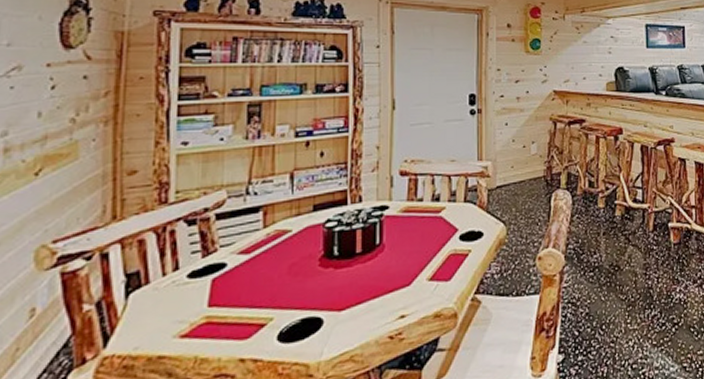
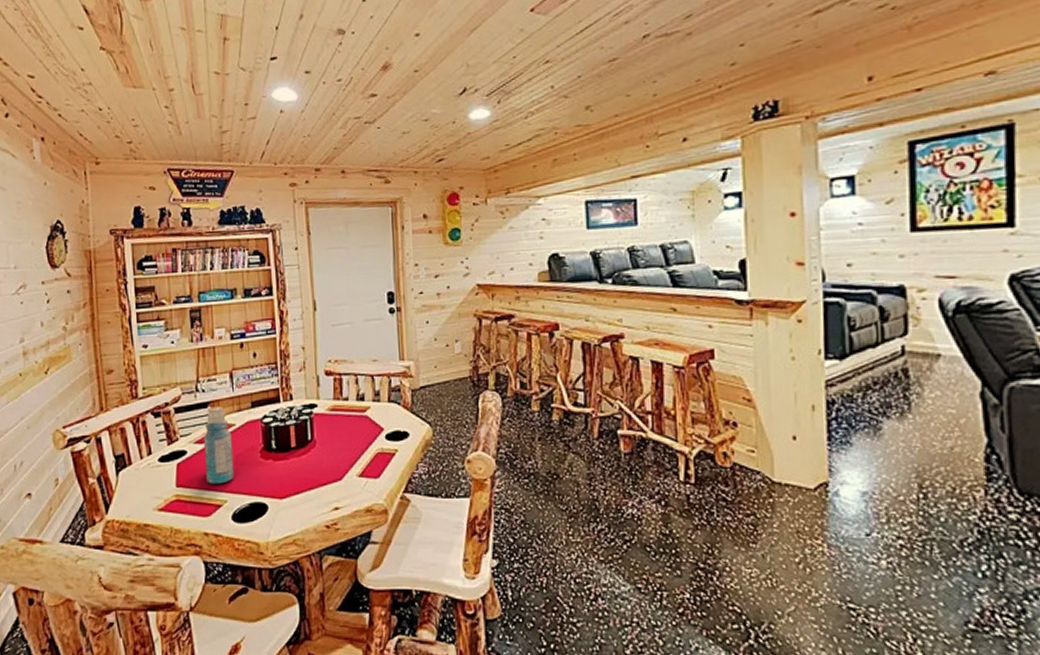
bottle: none [249,211,287,300] -> present [204,406,235,484]

